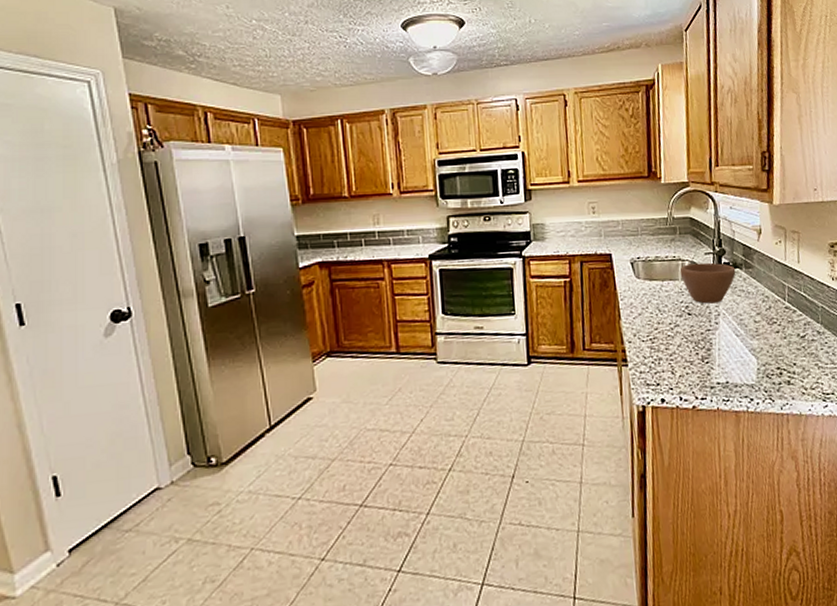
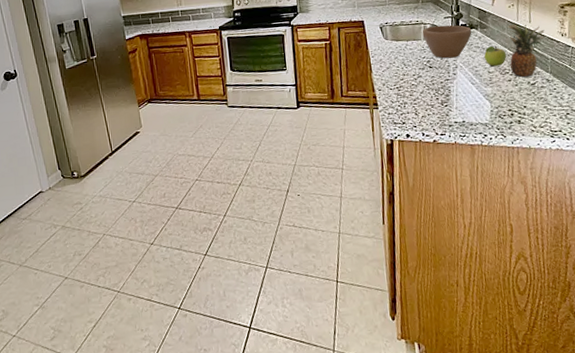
fruit: none [750,289,775,315] -> present [484,45,507,67]
fruit: none [774,264,815,329] -> present [507,24,545,78]

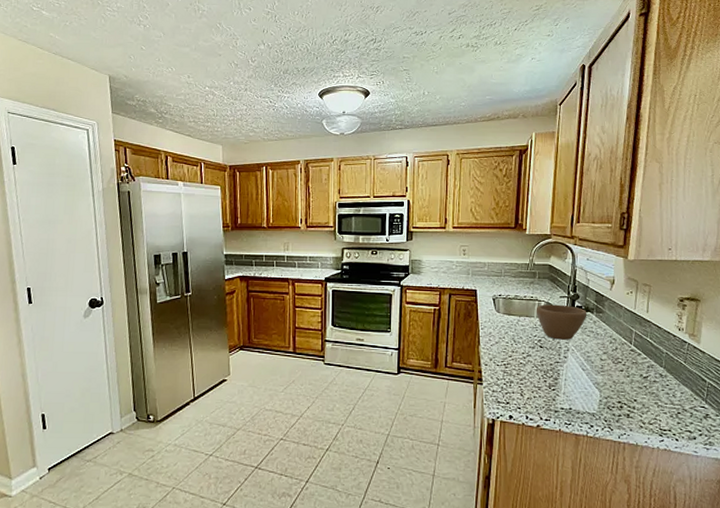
fruit: present [484,45,507,67] -> none [598,332,621,354]
fruit: present [507,24,545,78] -> none [623,312,662,369]

